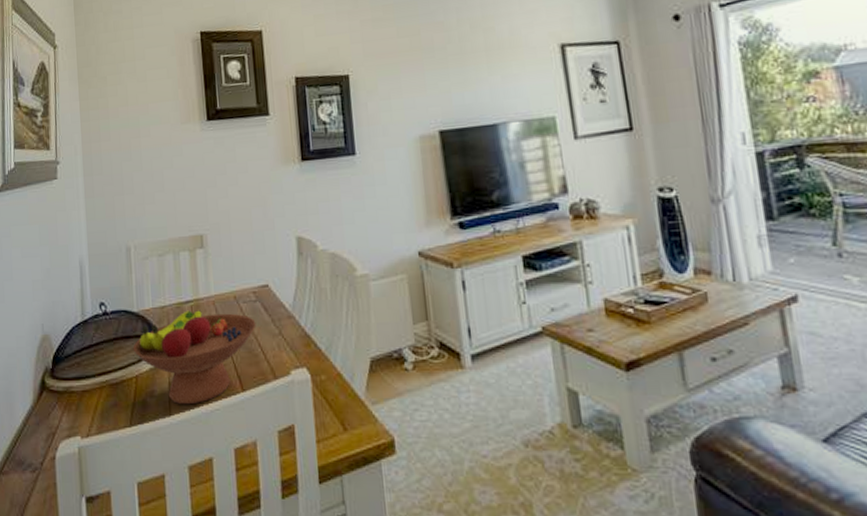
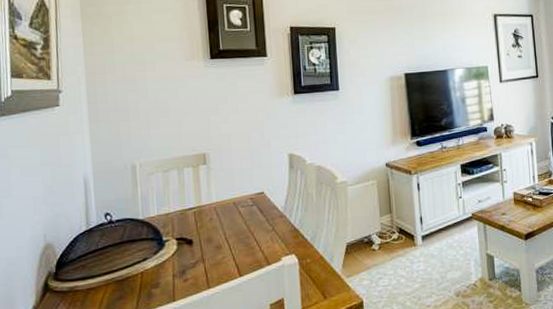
fruit bowl: present [133,310,256,405] -> none [138,215,253,292]

